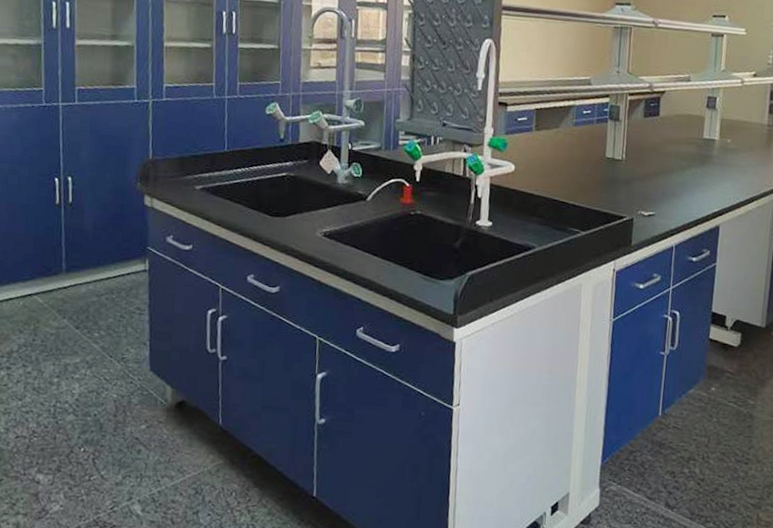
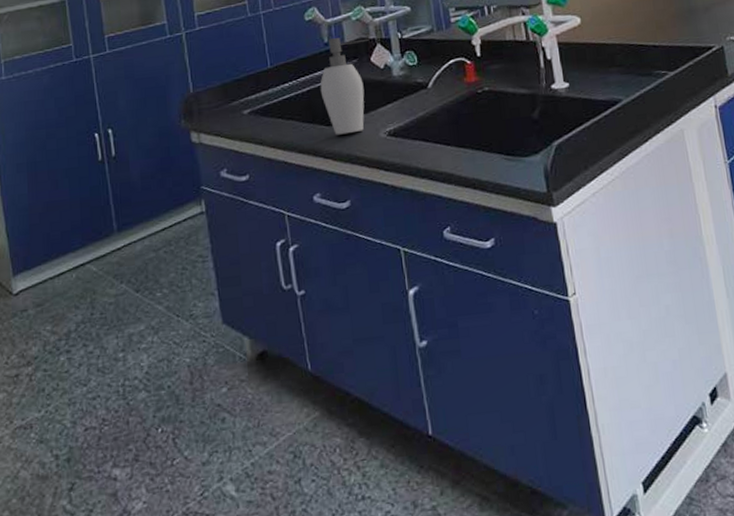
soap dispenser: none [269,136,321,227] -> present [320,38,369,135]

